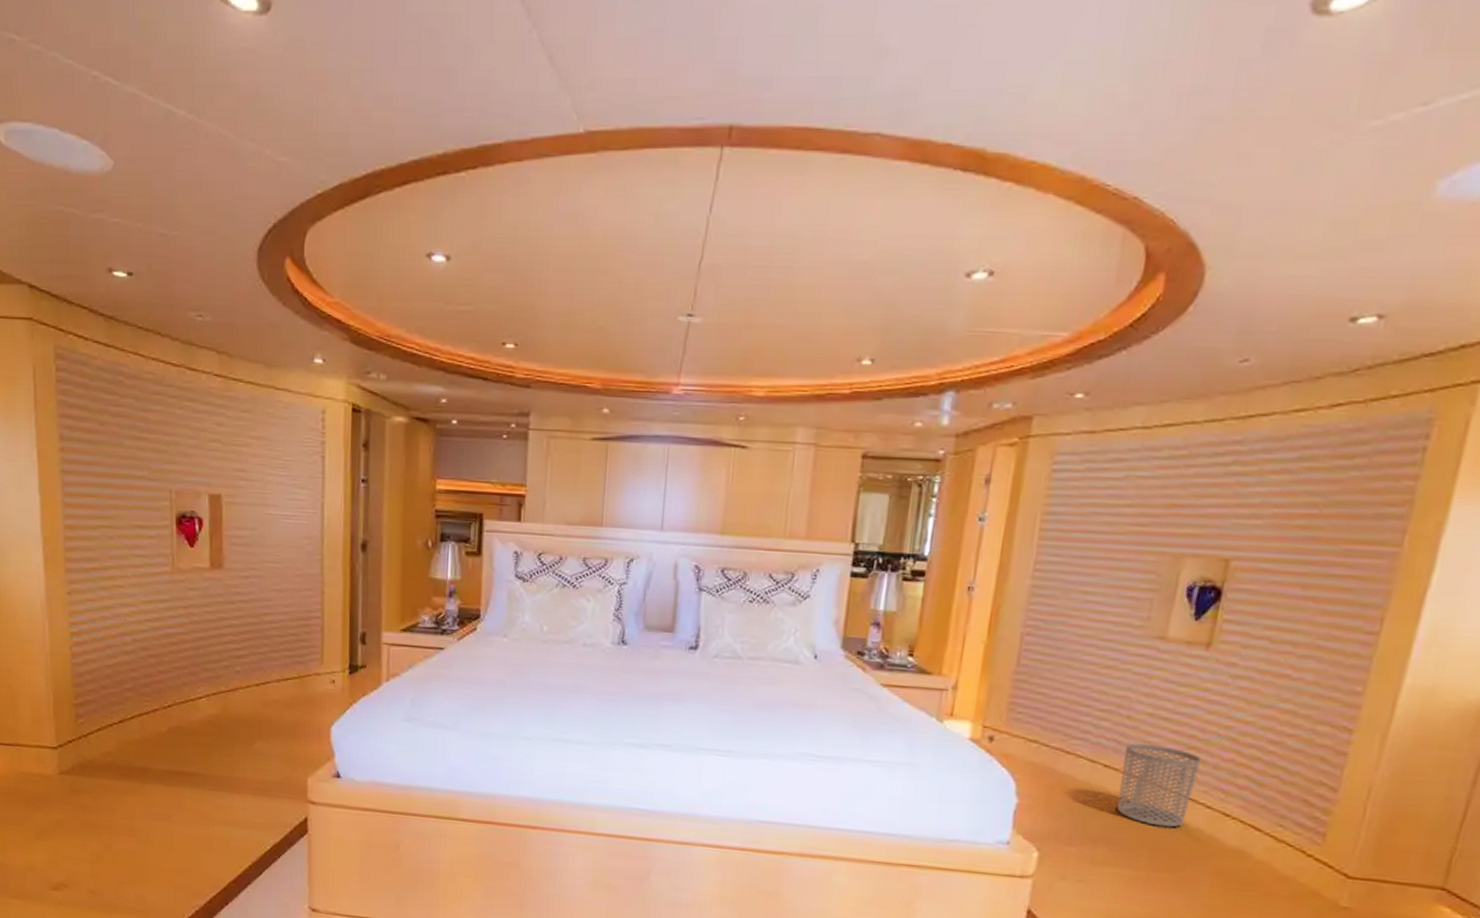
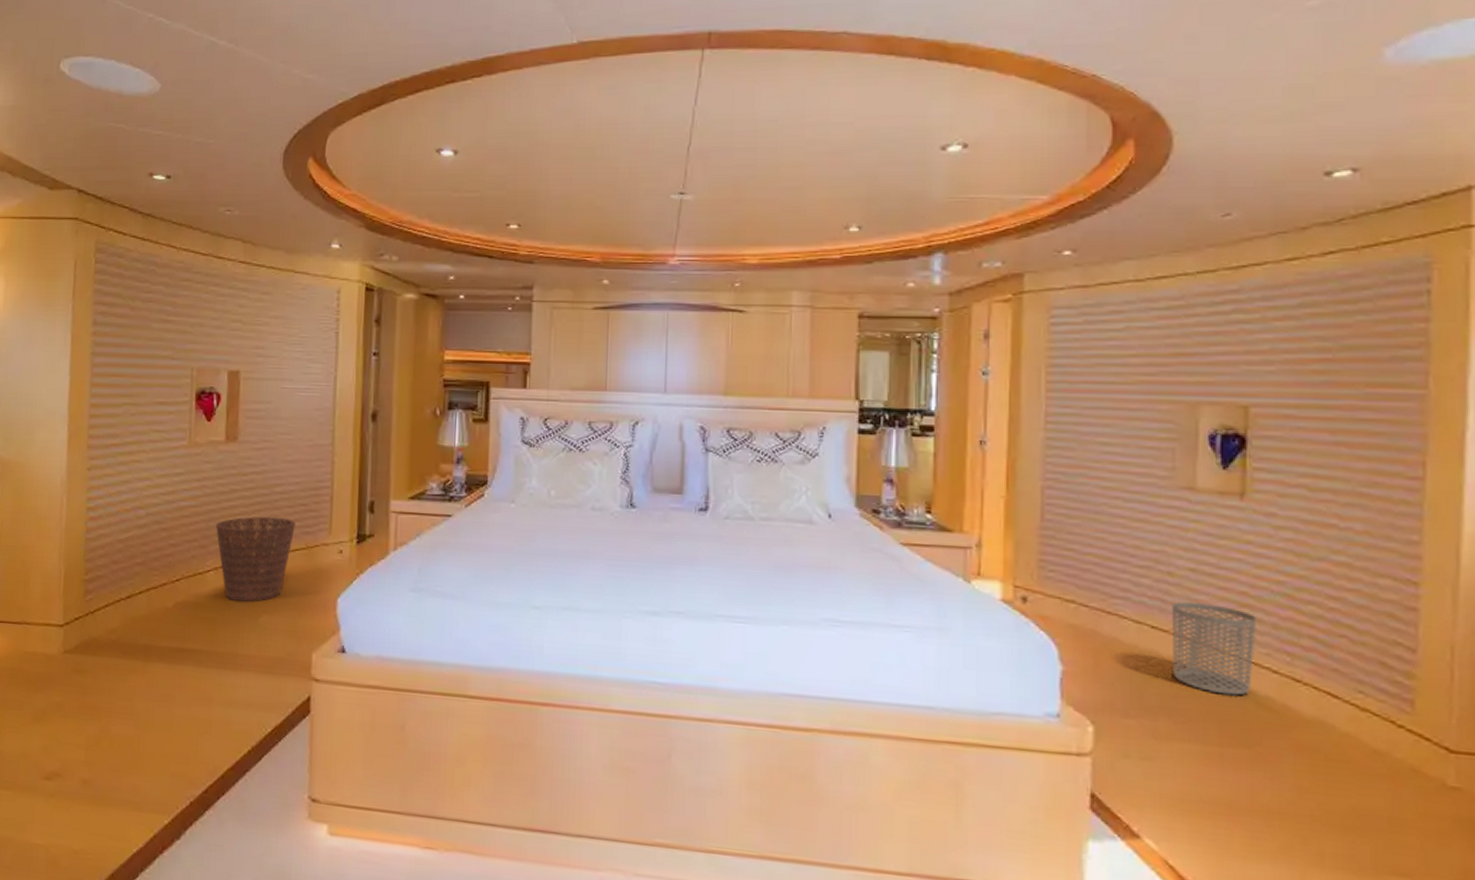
basket: none [206,645,287,729] -> present [216,516,296,602]

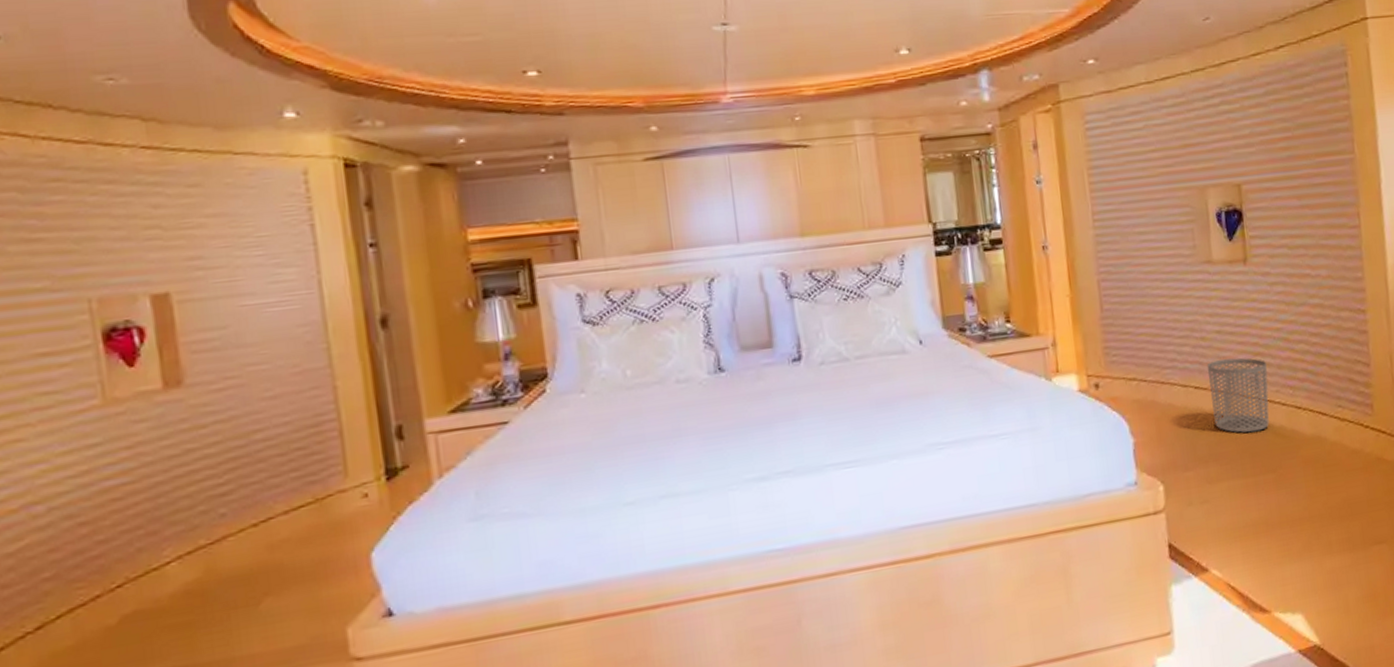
basket: present [216,516,296,602] -> none [169,470,294,593]

